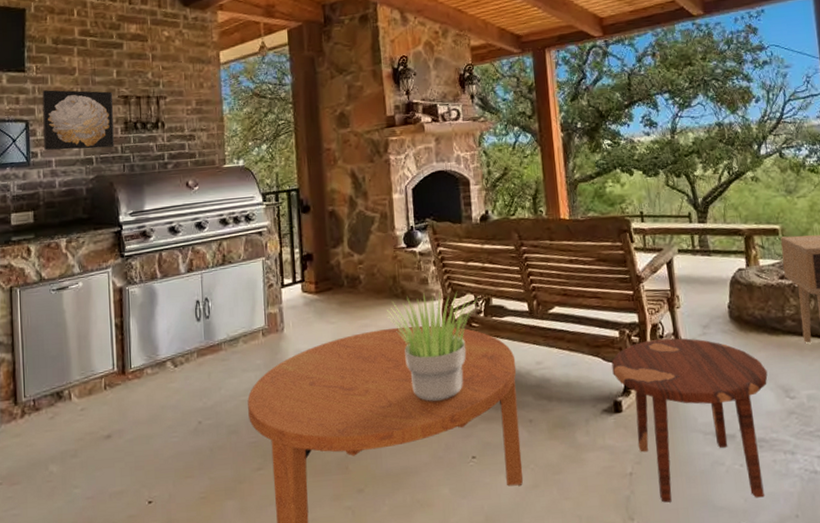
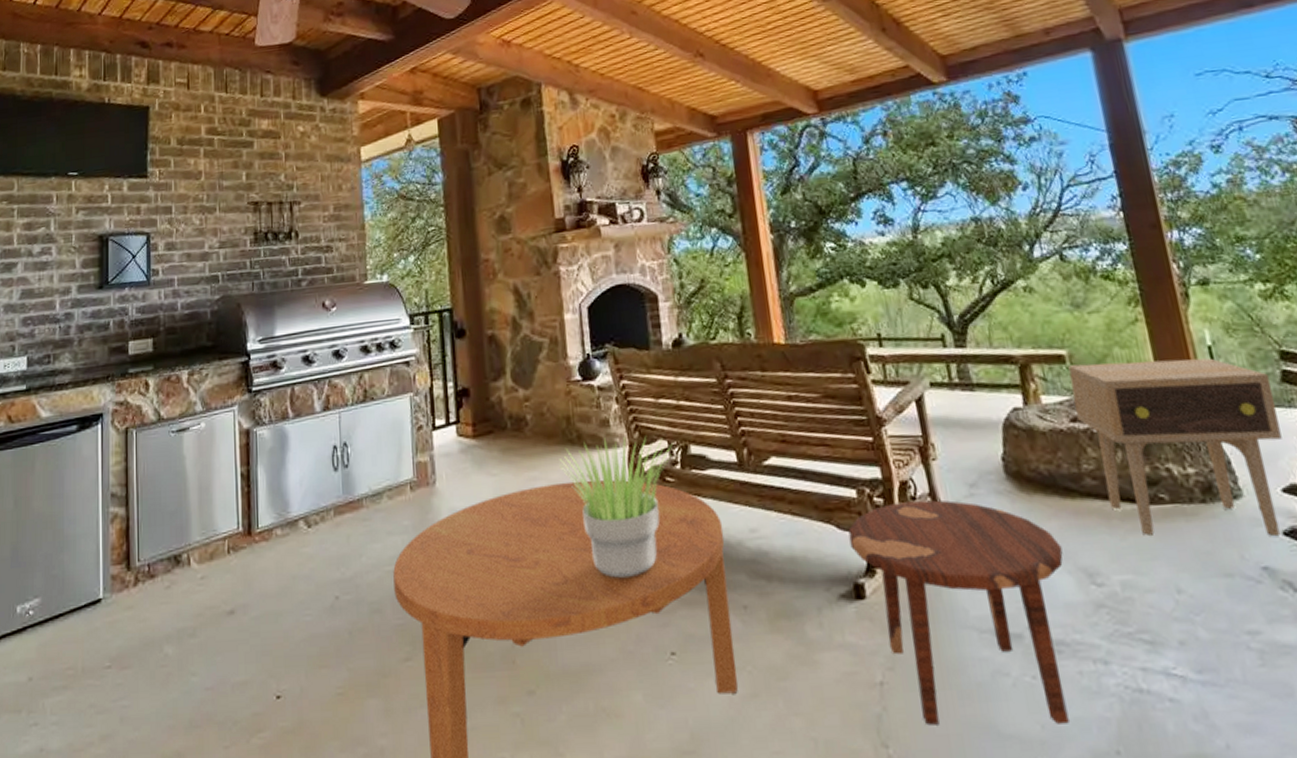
wall art: present [42,90,114,150] -> none [165,197,242,267]

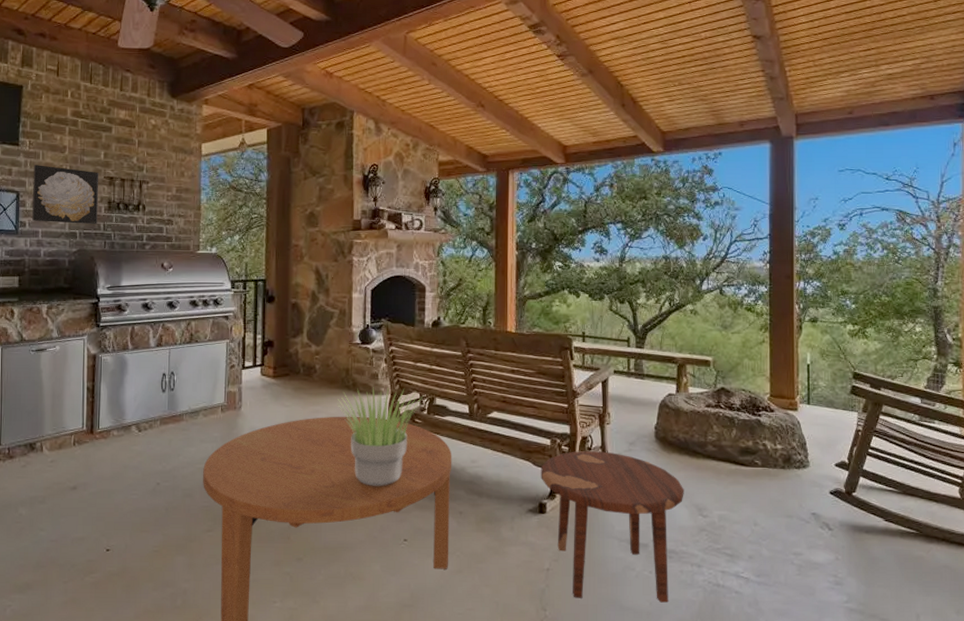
wall art: none [165,197,242,267] -> present [32,165,99,225]
side table: present [1068,358,1282,537] -> none [711,368,843,494]

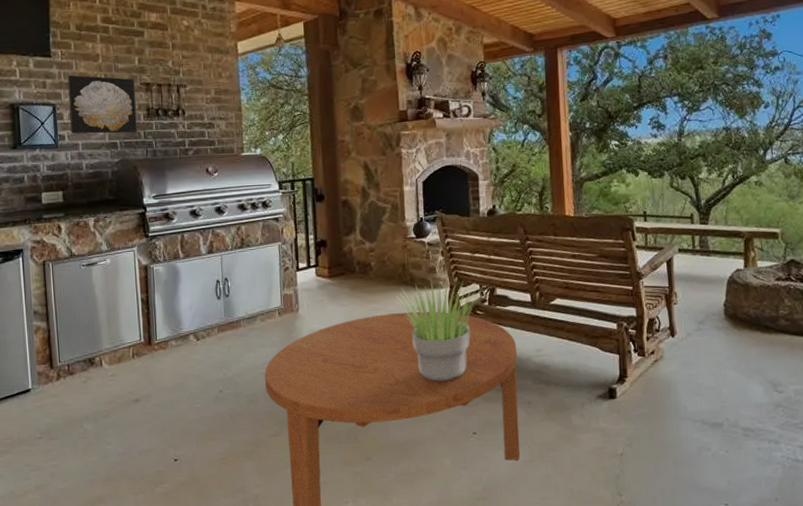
side table: present [541,451,684,603] -> none [608,332,758,482]

